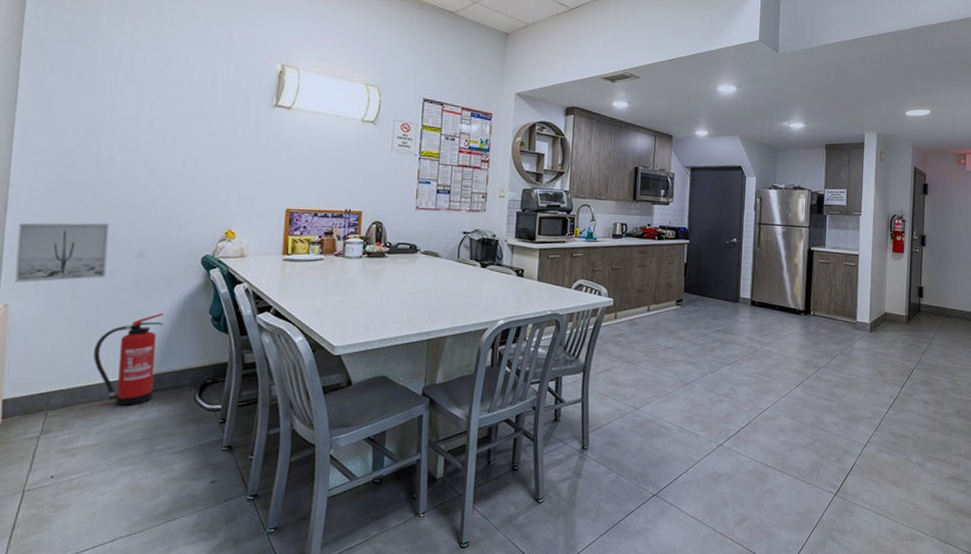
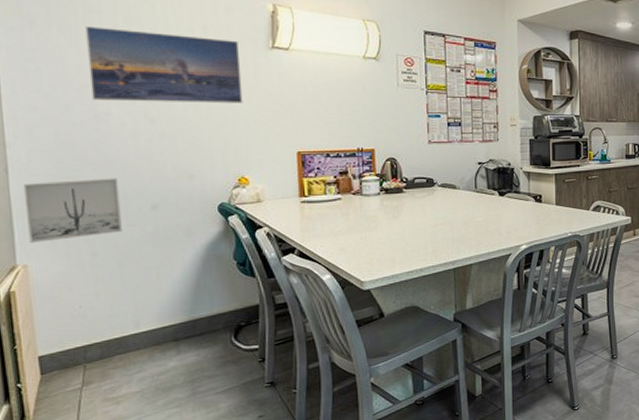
fire extinguisher: present [93,313,164,407] -> none [123,262,190,355]
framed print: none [98,75,244,158] -> present [85,26,243,103]

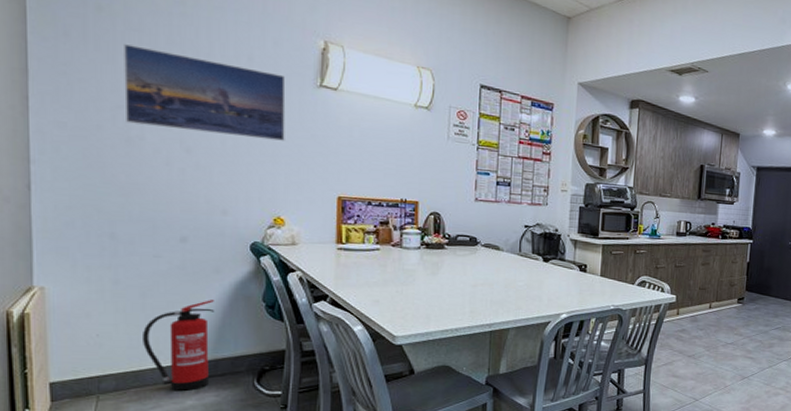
wall art: present [23,178,122,243] -> none [45,202,148,265]
fire extinguisher: none [123,262,190,355] -> present [143,300,214,392]

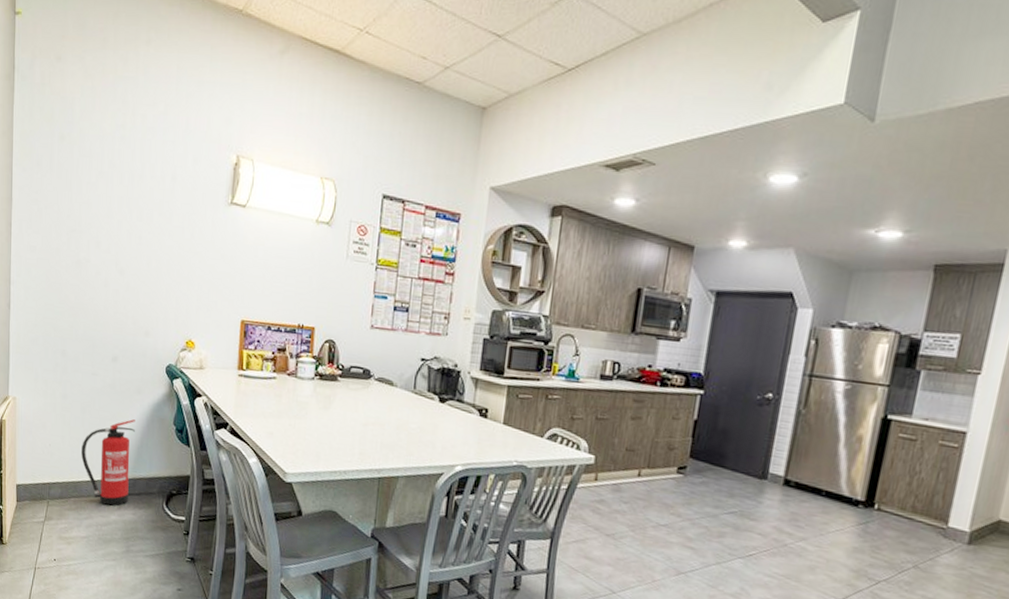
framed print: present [124,44,286,141] -> none [76,170,202,262]

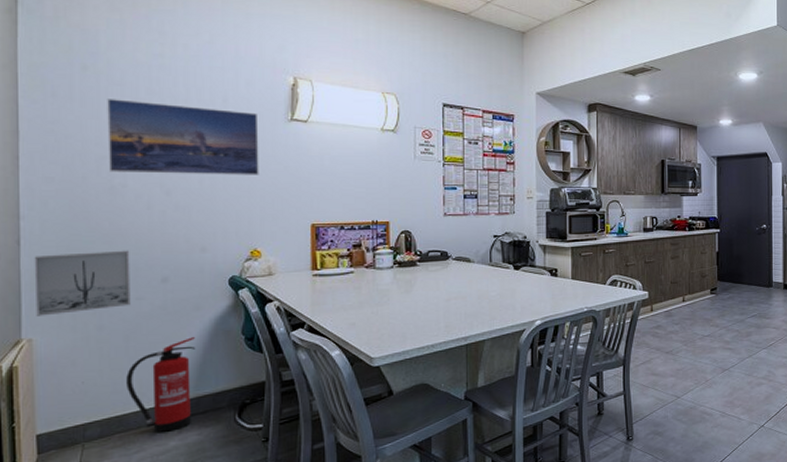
wall art: none [19,320,89,380] -> present [34,250,131,316]
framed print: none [76,170,202,262] -> present [107,99,259,175]

